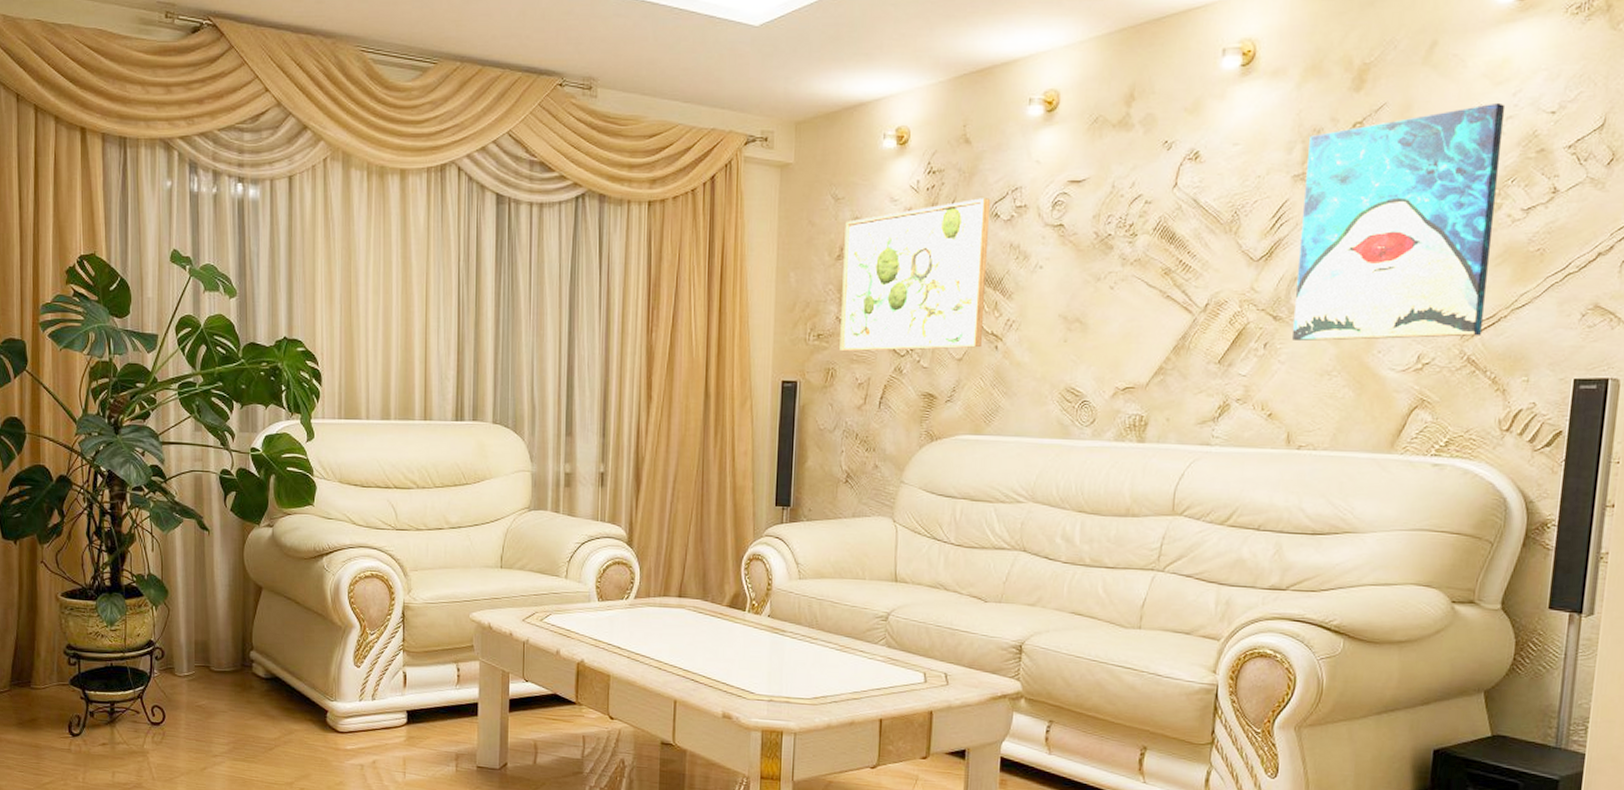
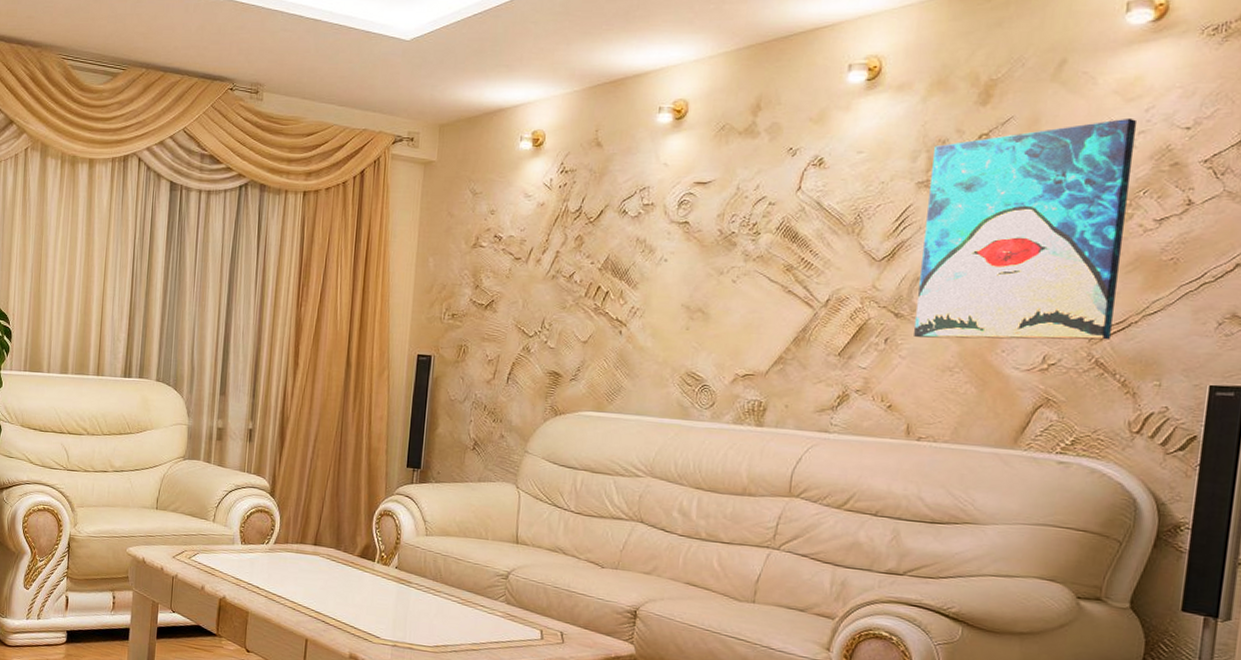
wall art: present [839,198,991,351] -> none [472,196,620,332]

